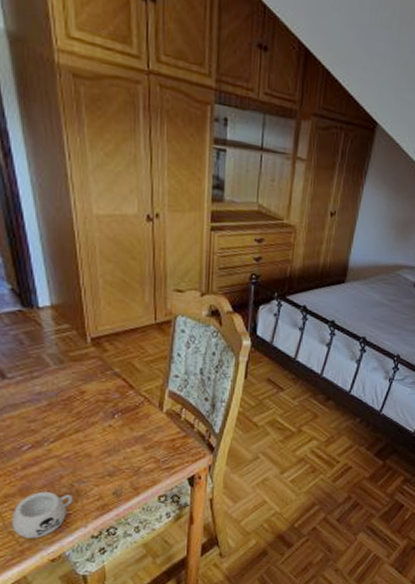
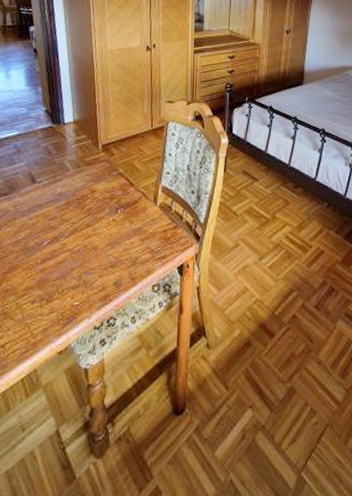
mug: present [12,491,73,539] -> none [29,283,81,331]

